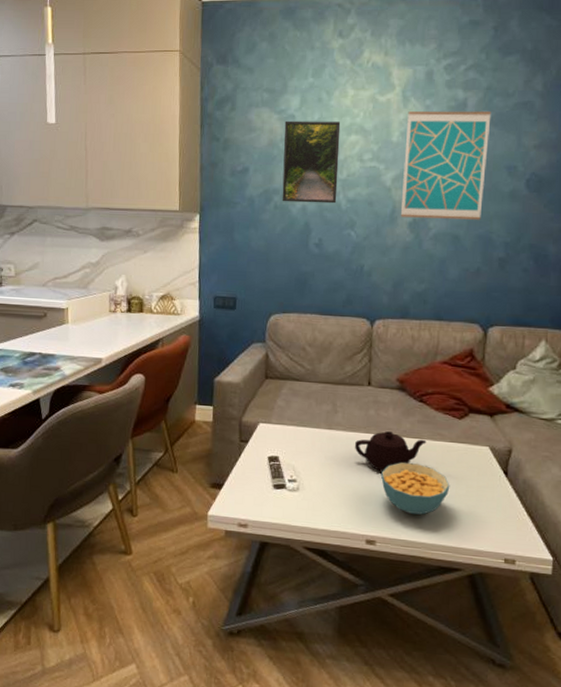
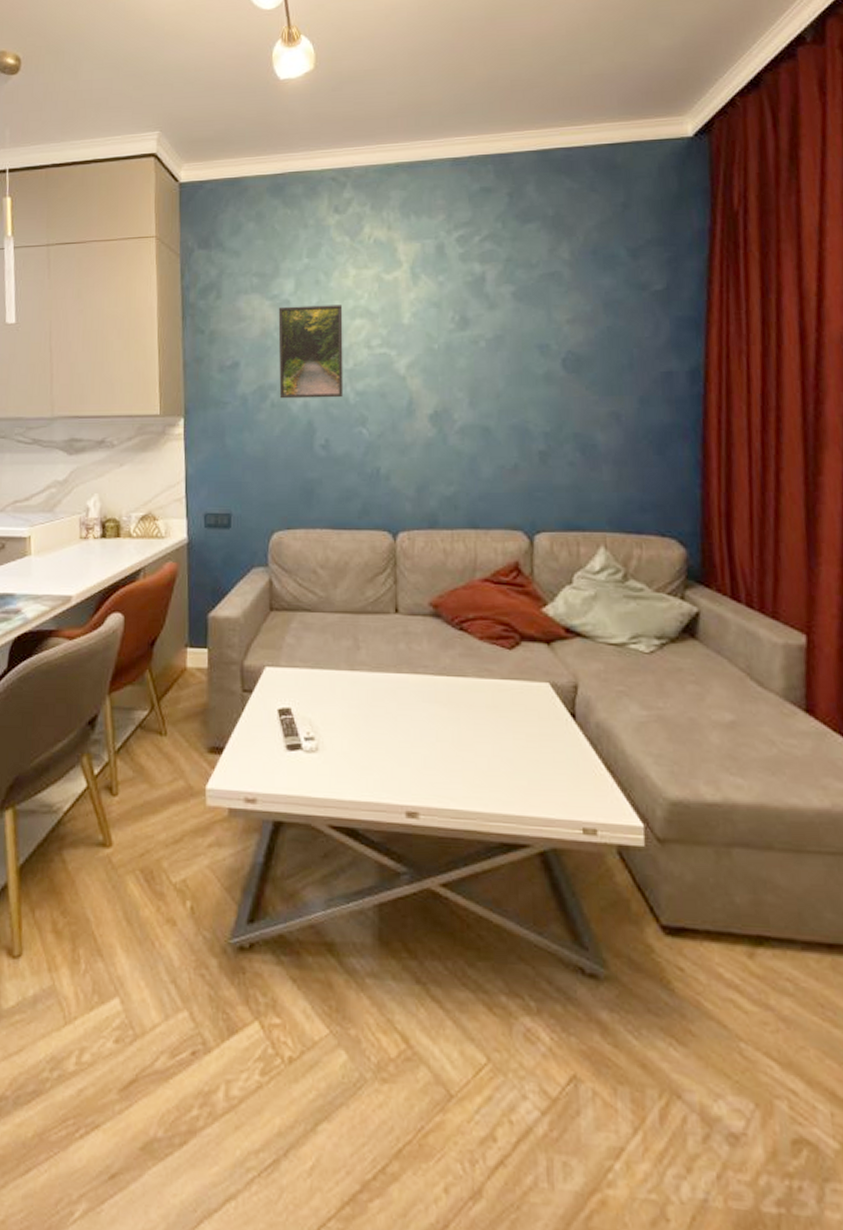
teapot: present [355,431,427,472] -> none [384,669,472,722]
cereal bowl: present [381,462,450,515] -> none [419,708,506,775]
wall art: present [400,110,492,220] -> none [418,285,515,409]

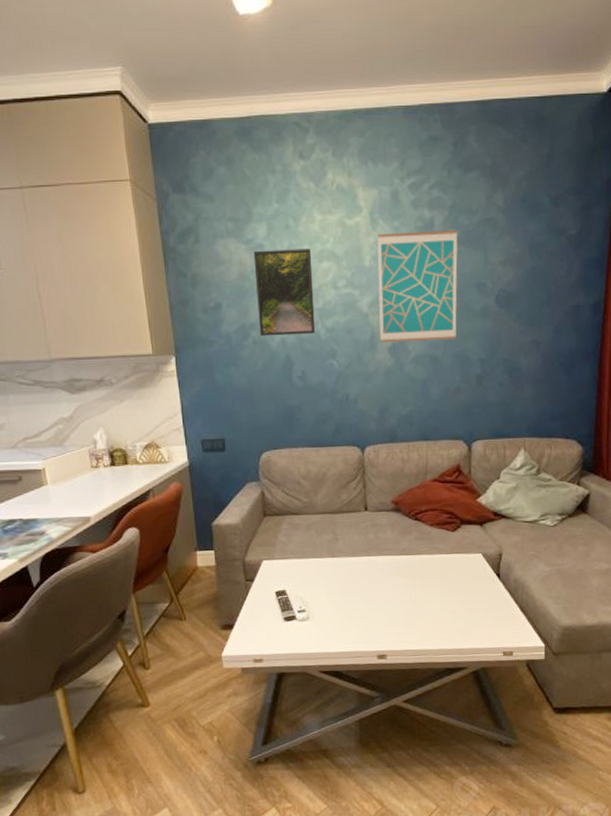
wall art: none [418,285,515,409] -> present [377,230,458,343]

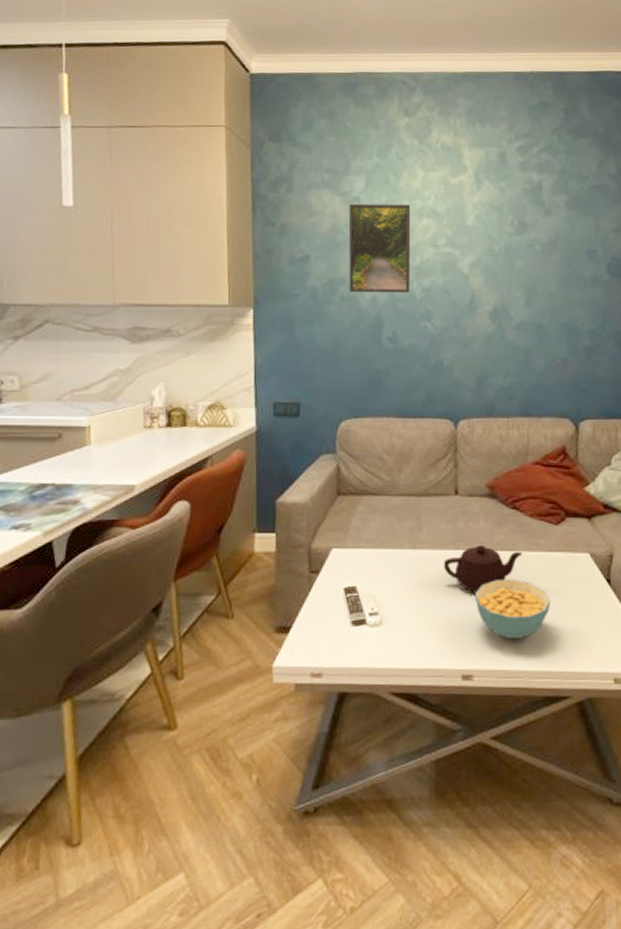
teapot: none [358,552,425,591] -> present [444,546,523,594]
wall art: present [377,230,458,343] -> none [480,193,568,307]
cereal bowl: none [386,578,450,625] -> present [475,580,551,639]

